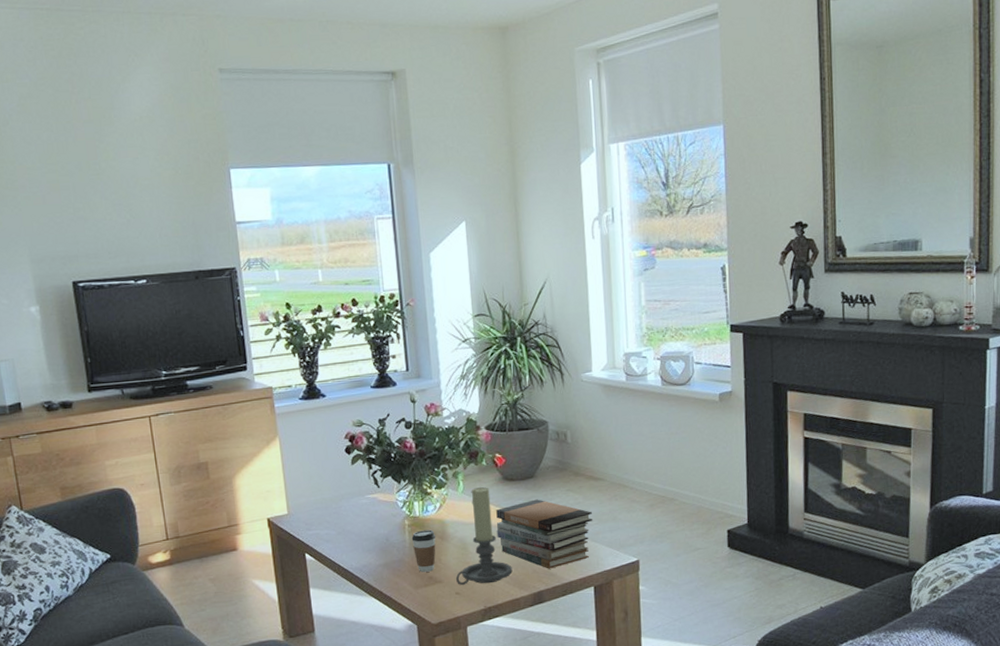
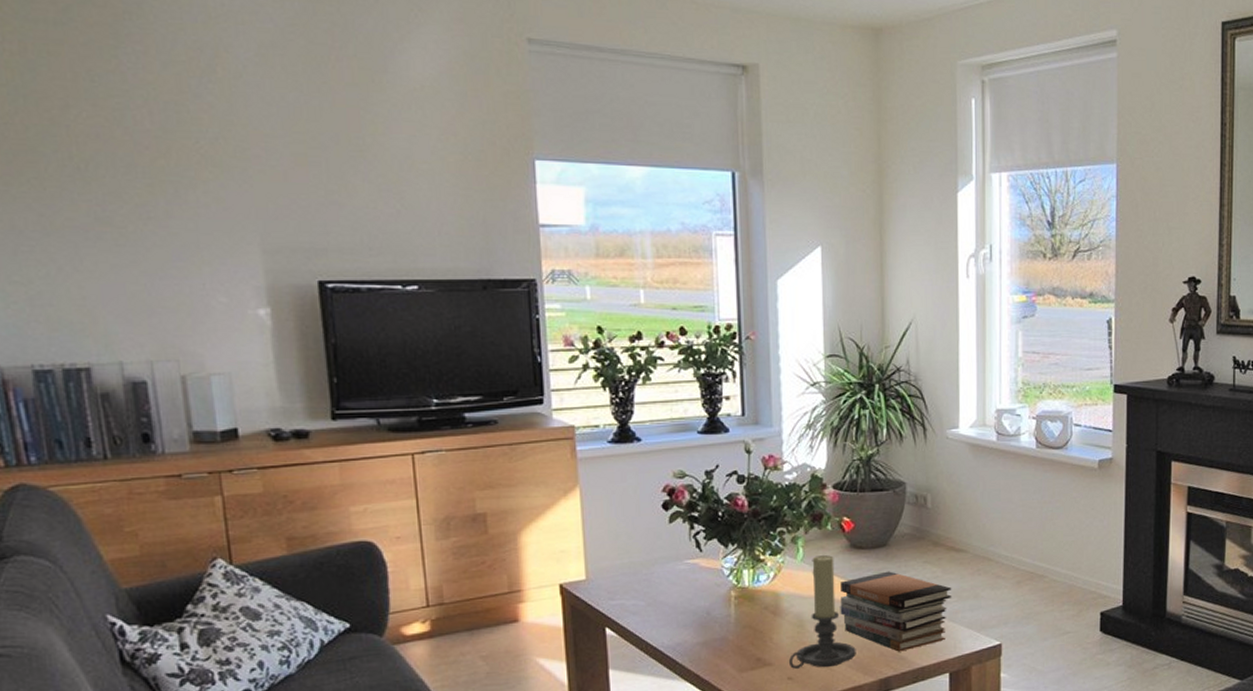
coffee cup: present [411,529,436,572] -> none [738,603,768,653]

